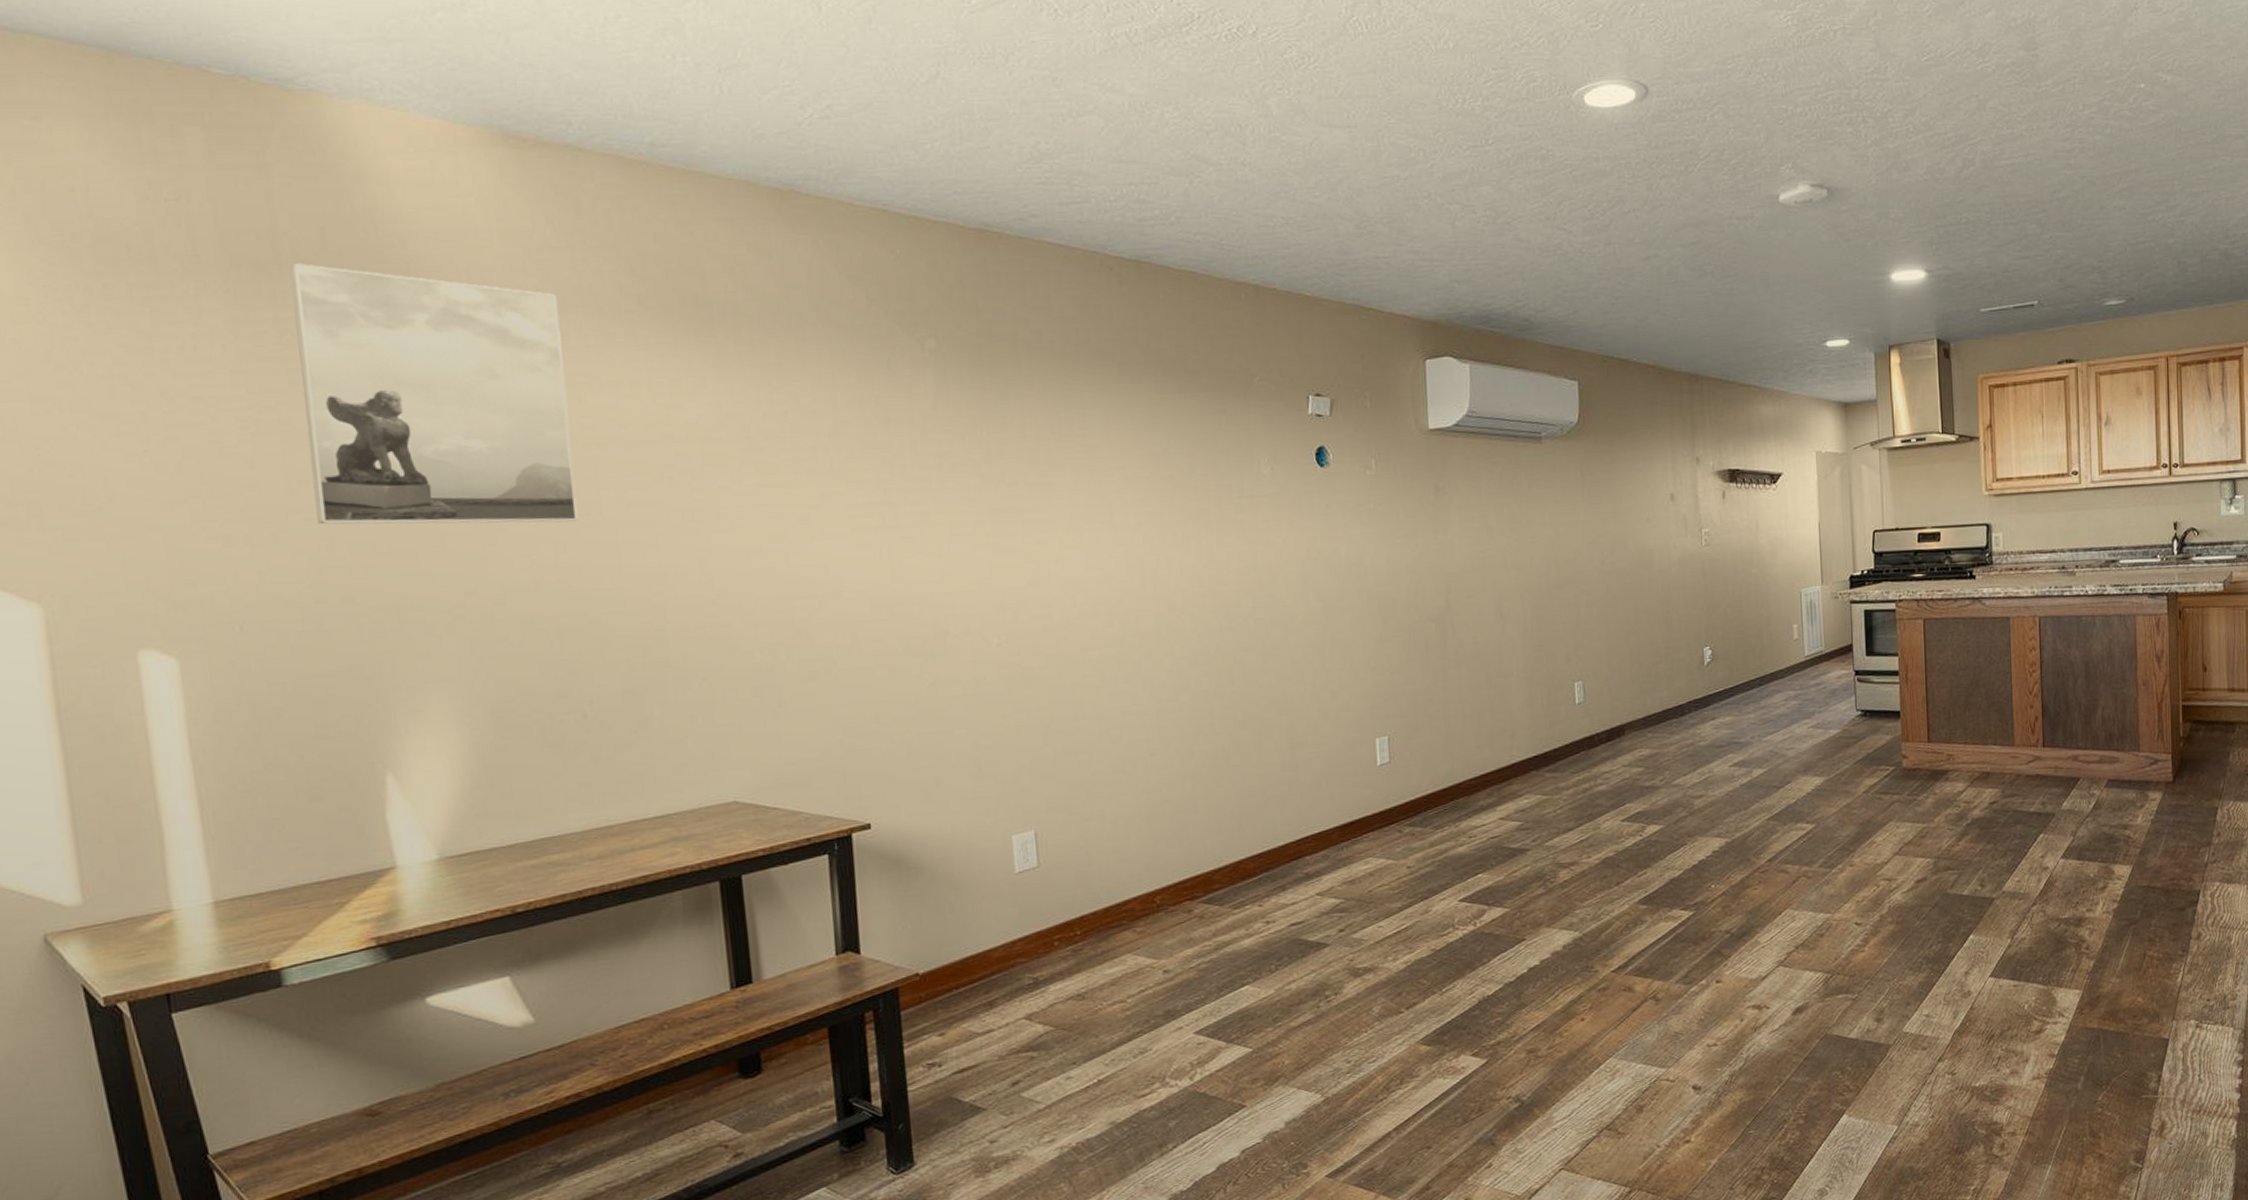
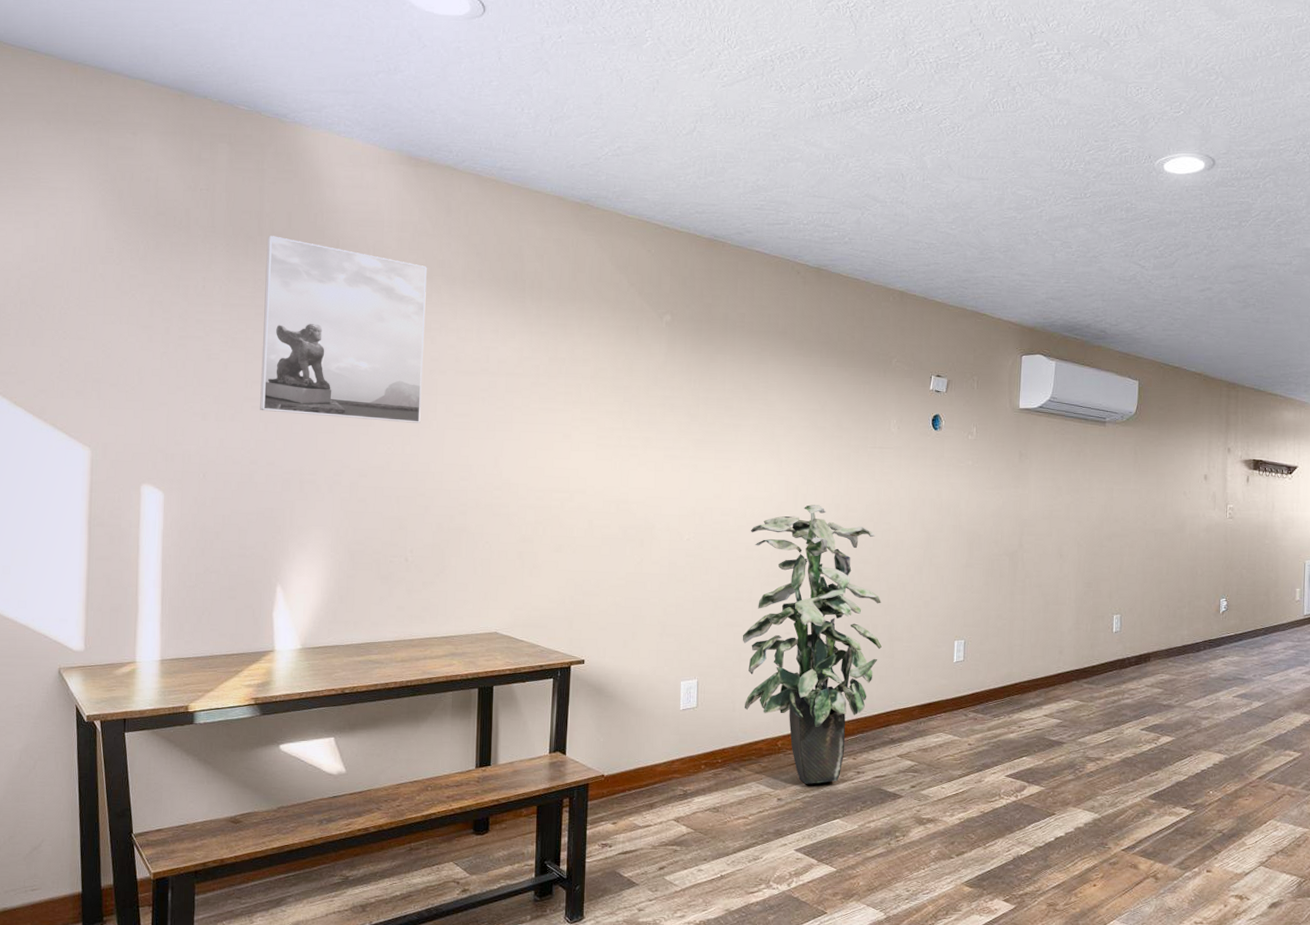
indoor plant: none [1084,580,1281,947] -> present [742,505,882,784]

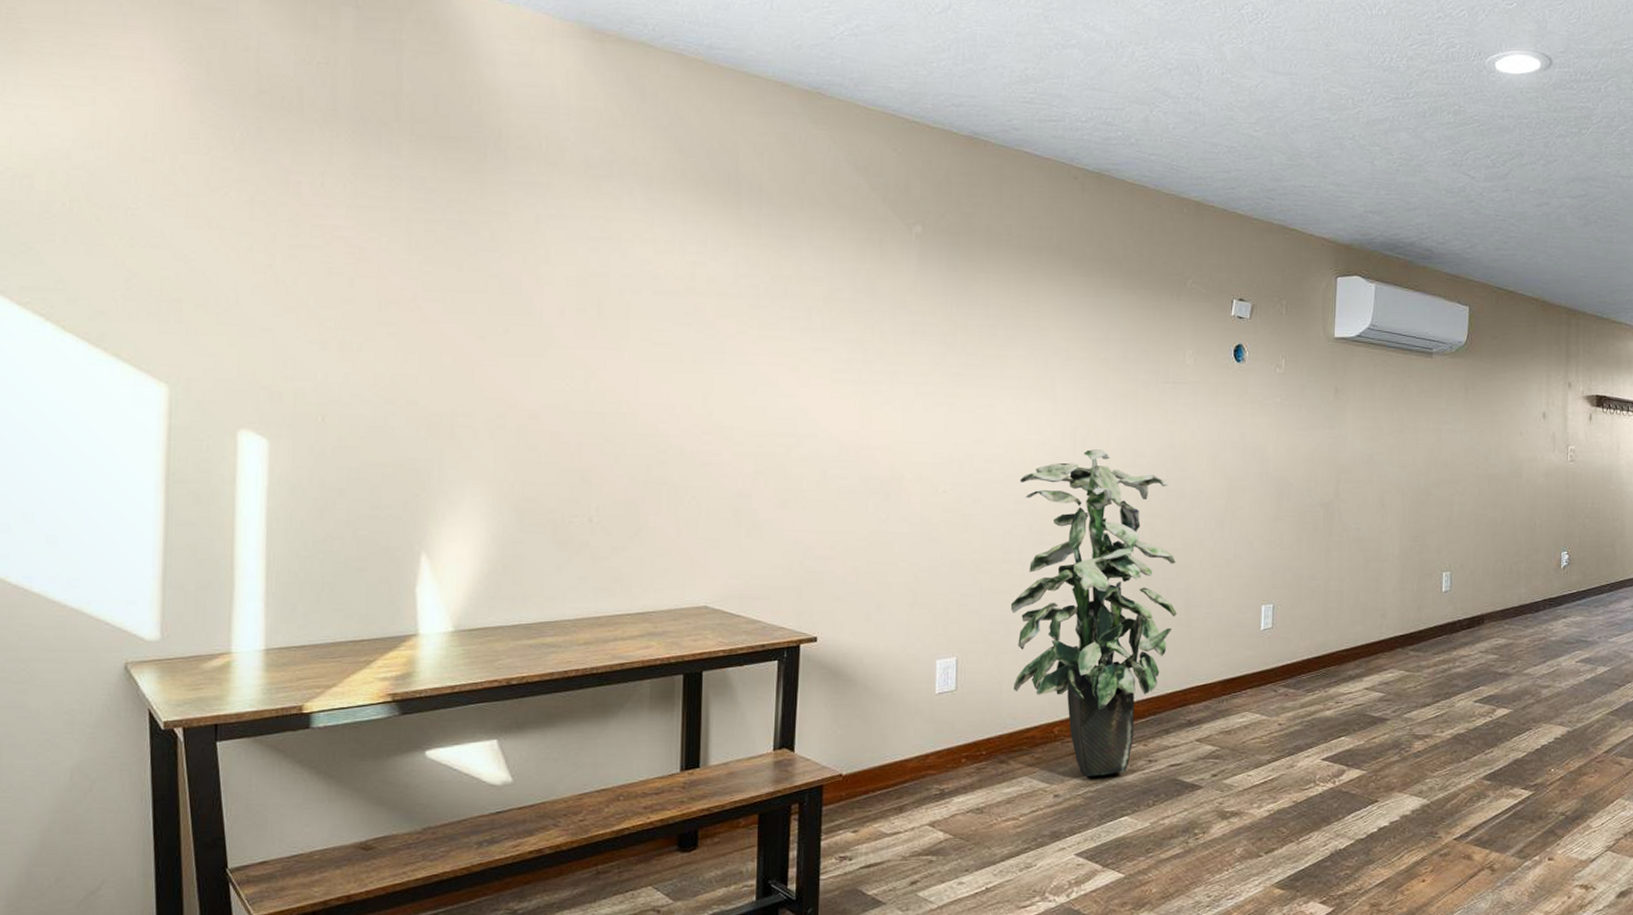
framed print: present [260,236,427,423] -> none [397,122,616,354]

